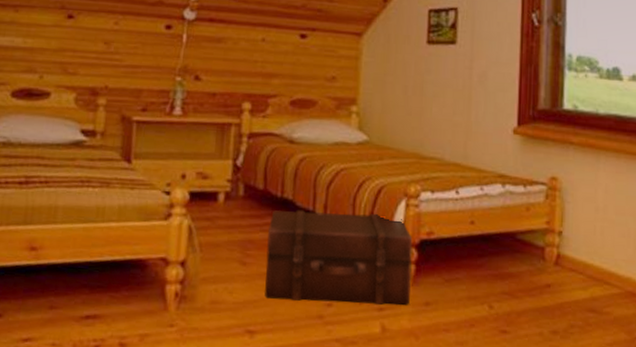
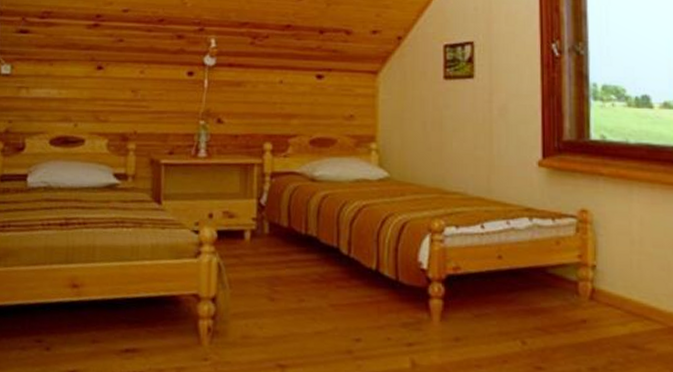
suitcase: present [265,210,413,306] -> none [293,246,440,341]

